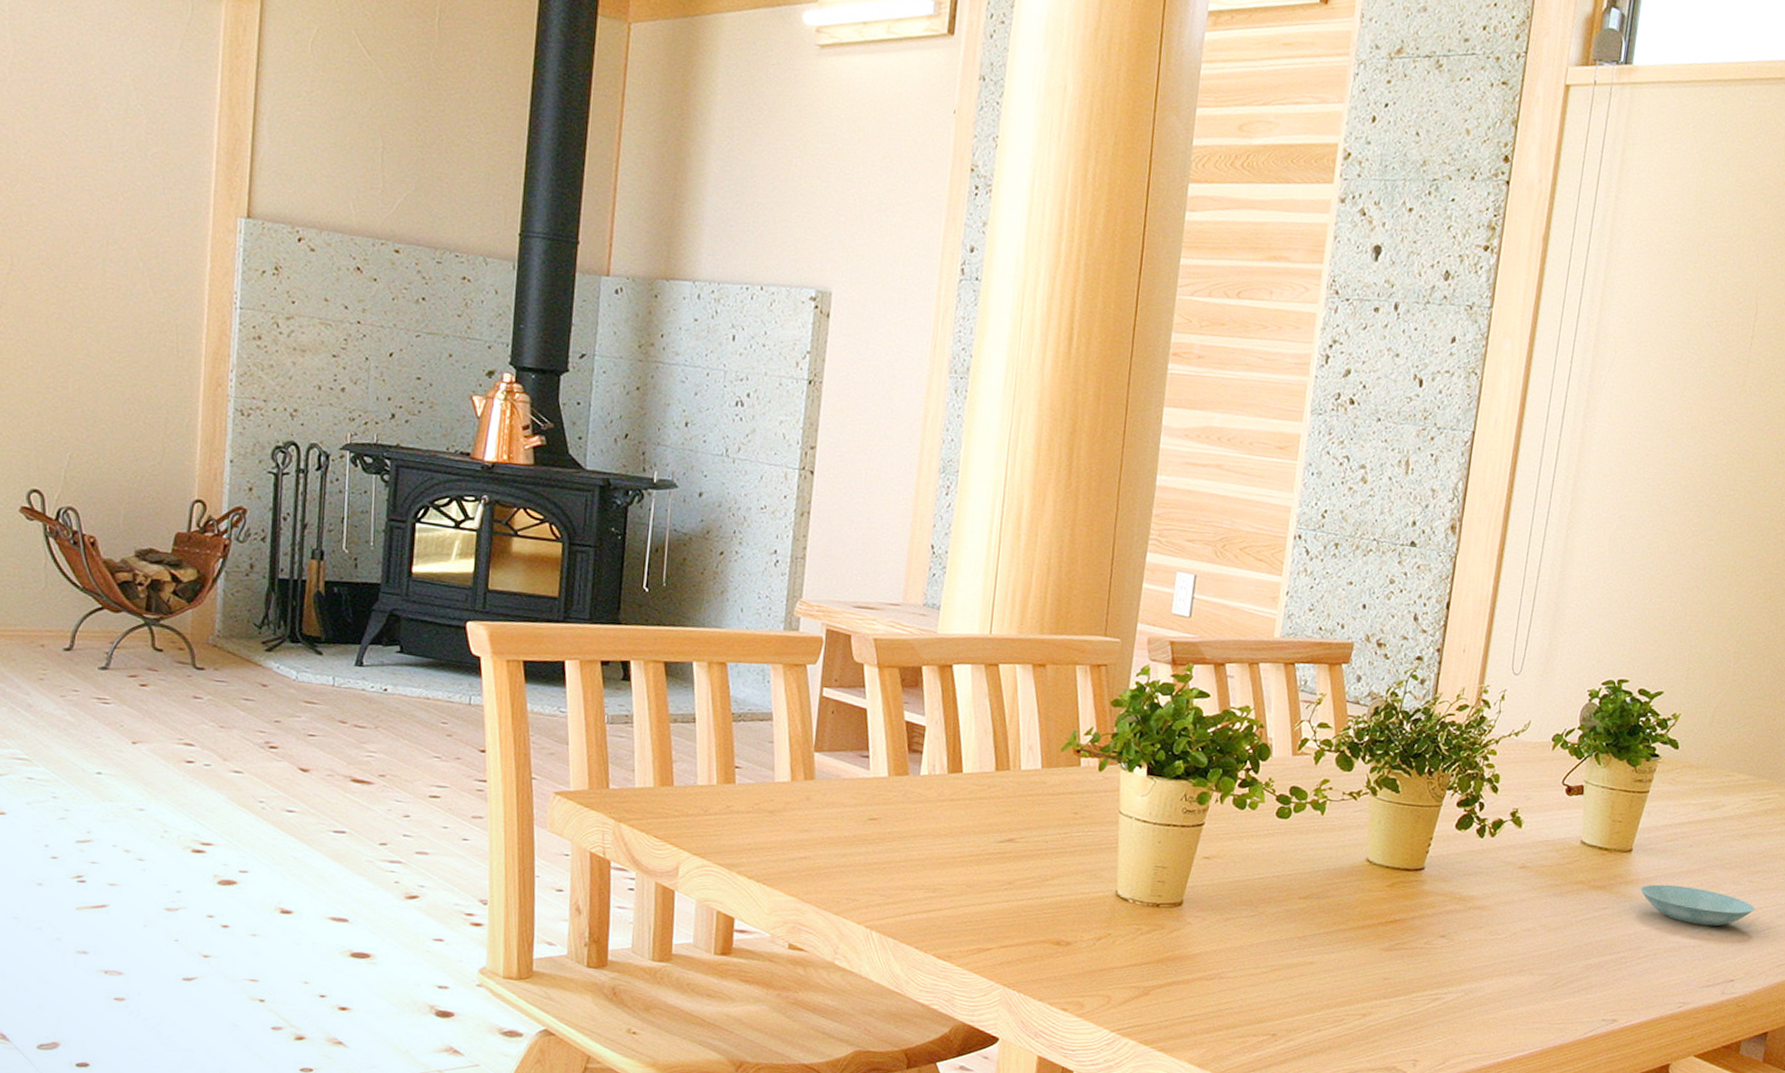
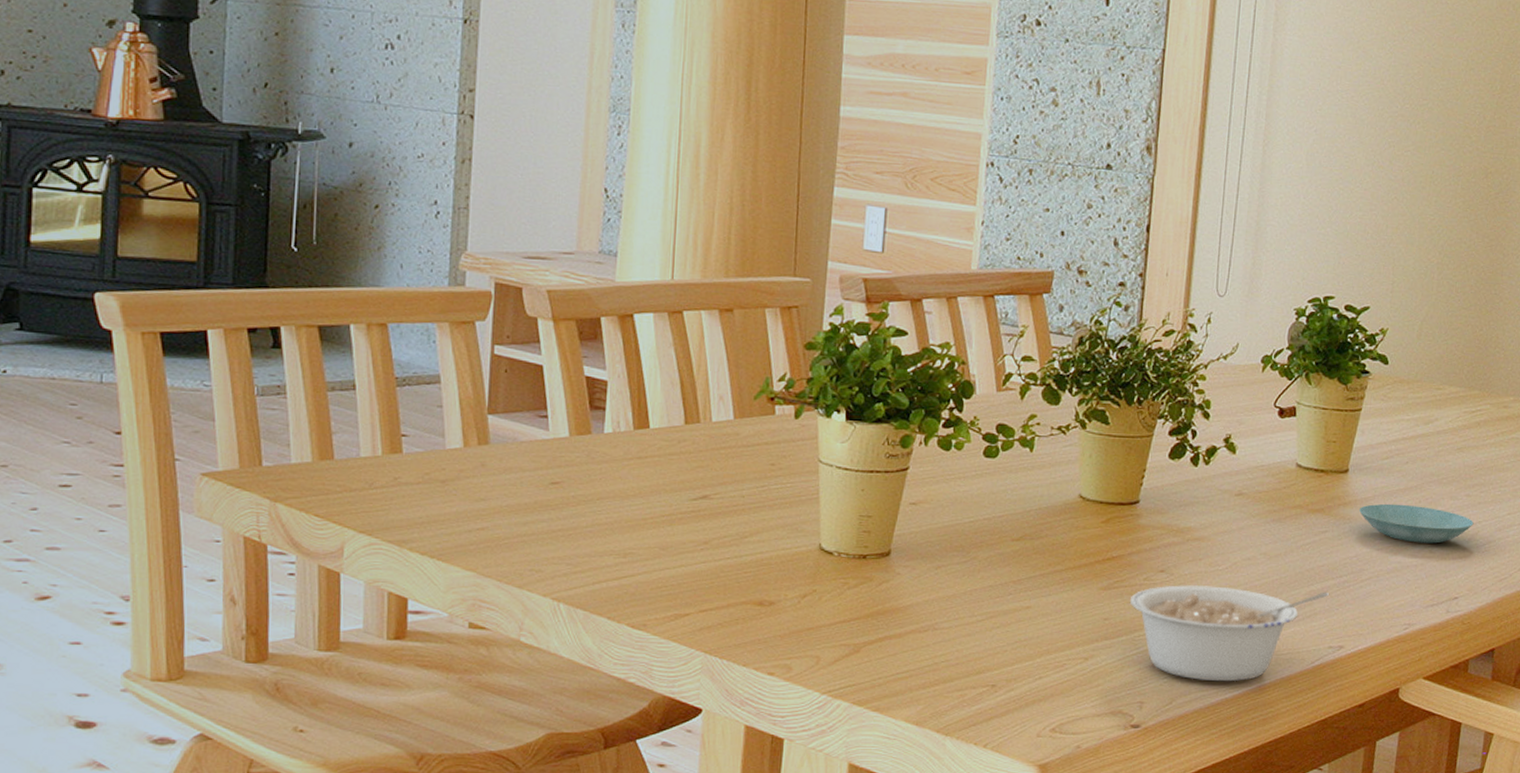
legume: none [1409,950,1605,1047] -> present [1129,585,1329,682]

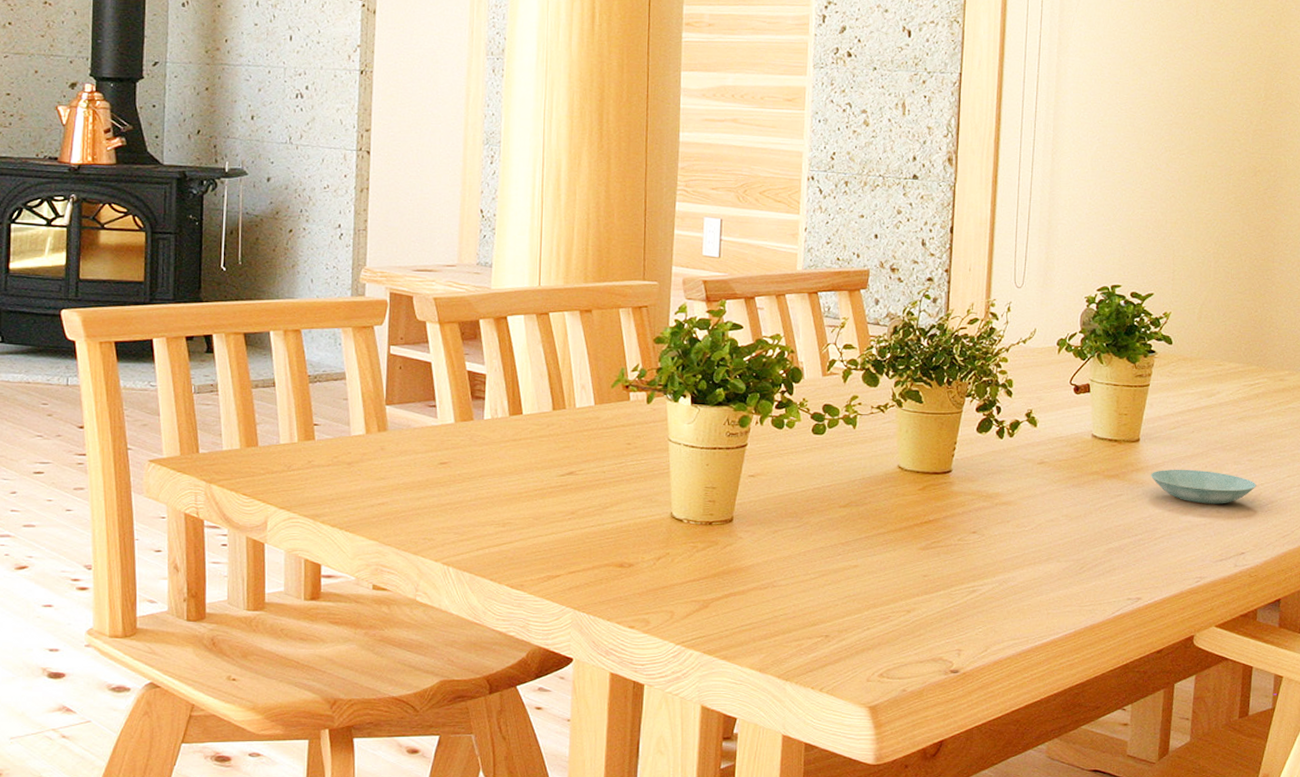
legume: present [1129,585,1329,682] -> none [946,544,1126,631]

